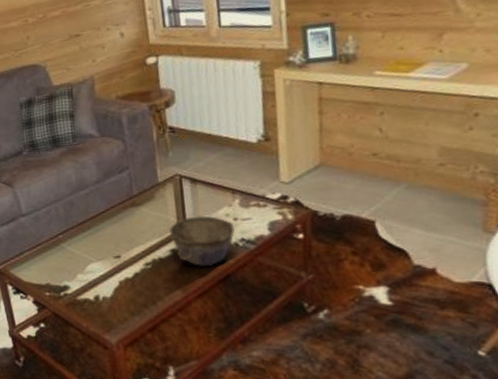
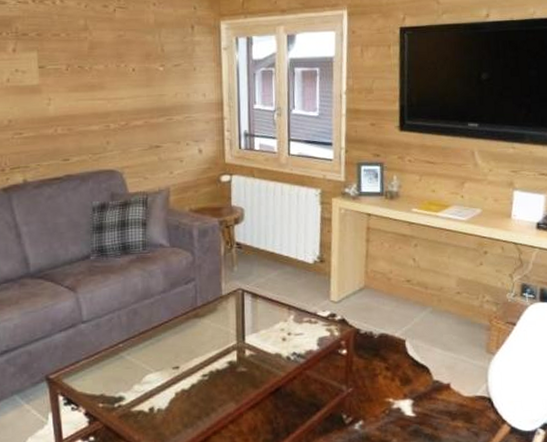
bowl: present [168,215,235,267] -> none [227,329,288,379]

